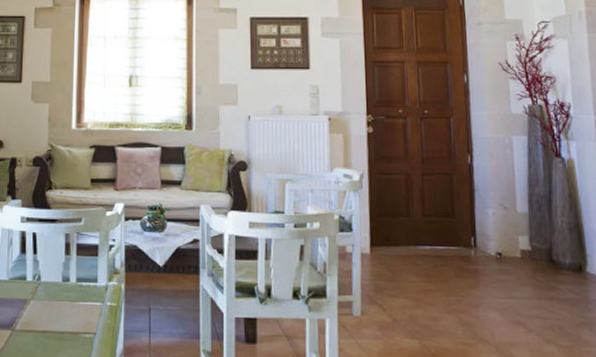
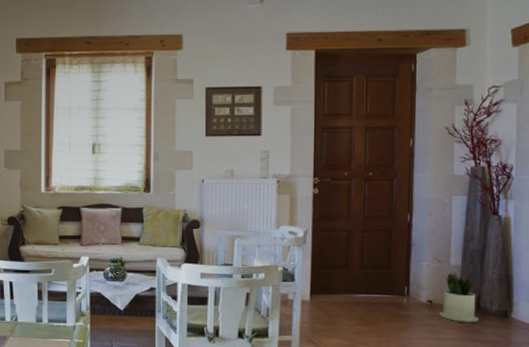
planter: none [510,219,553,279] -> present [439,271,479,324]

